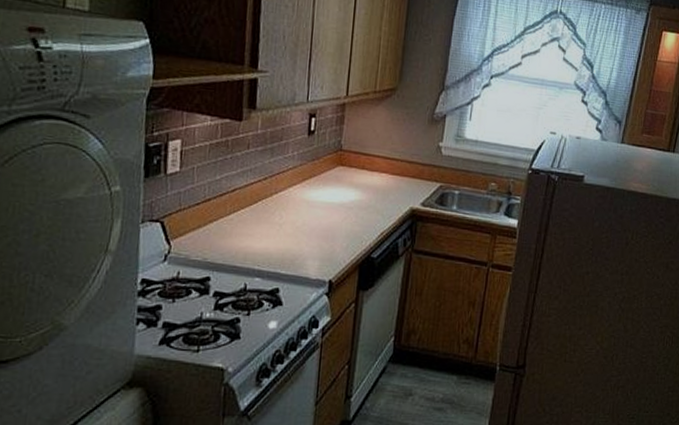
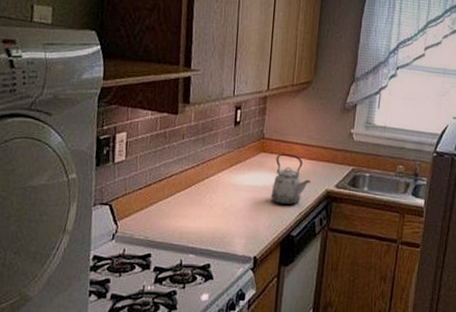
kettle: none [349,167,394,224] -> present [271,153,310,205]

